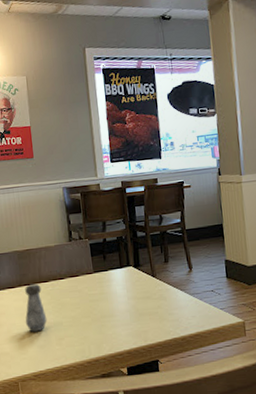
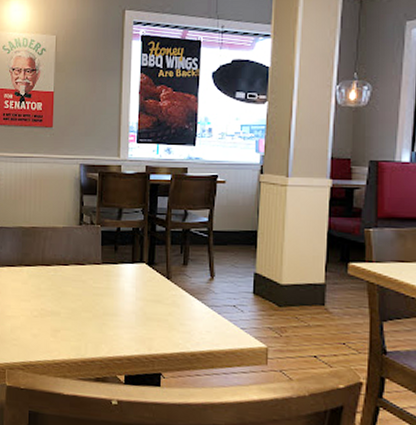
salt shaker: present [25,283,47,332] -> none [21,265,45,319]

